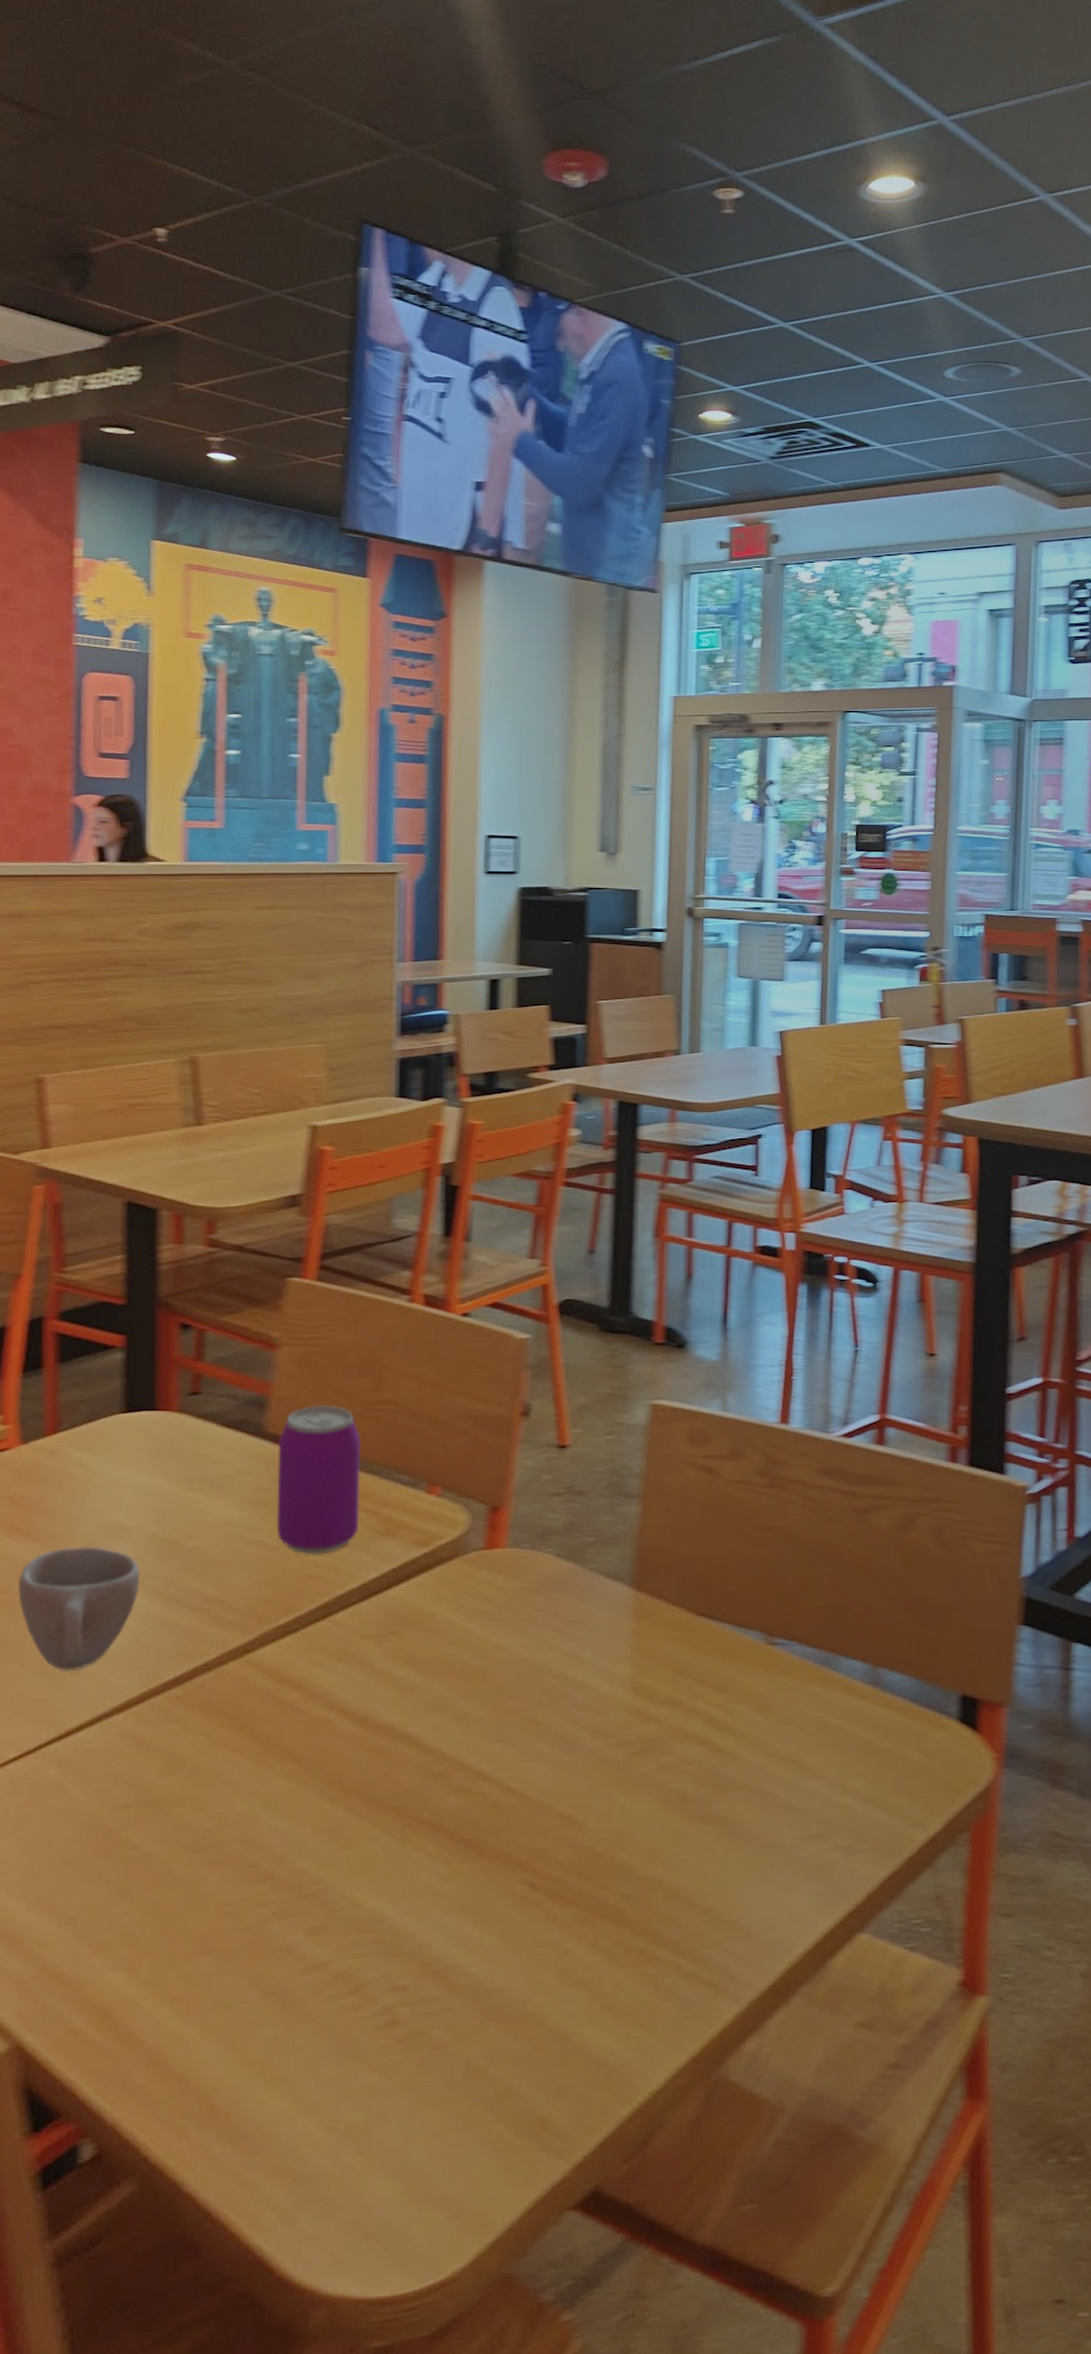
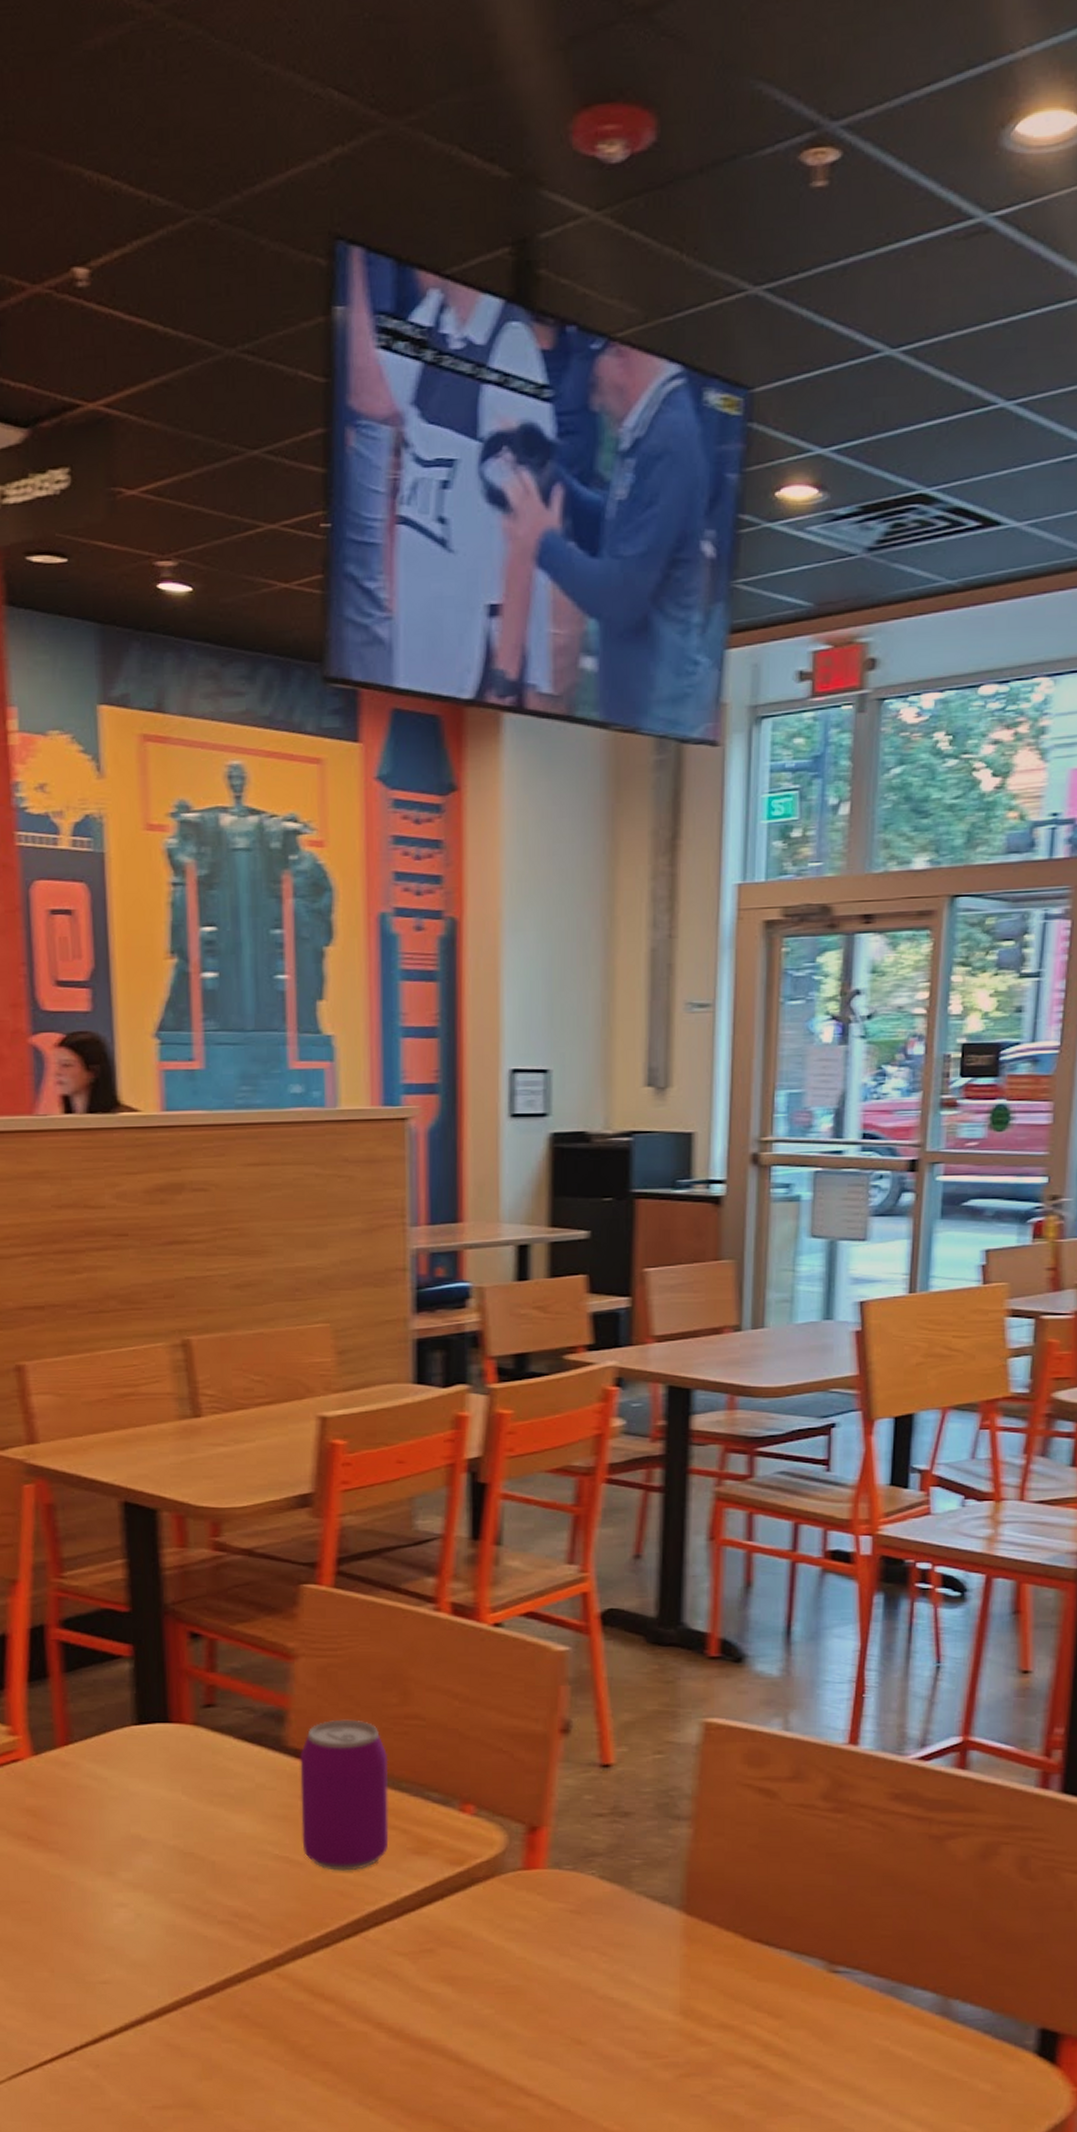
cup: present [17,1547,140,1671] -> none [40,1858,165,1979]

